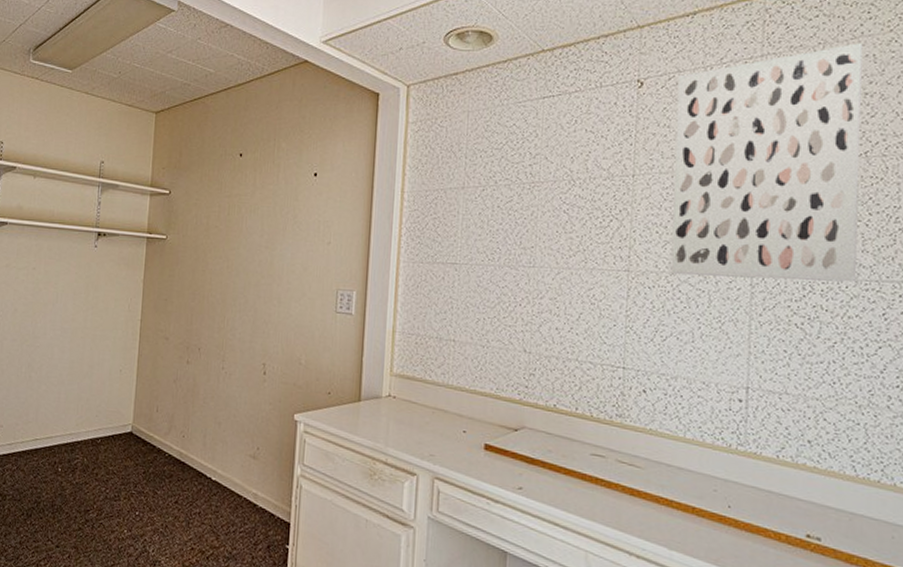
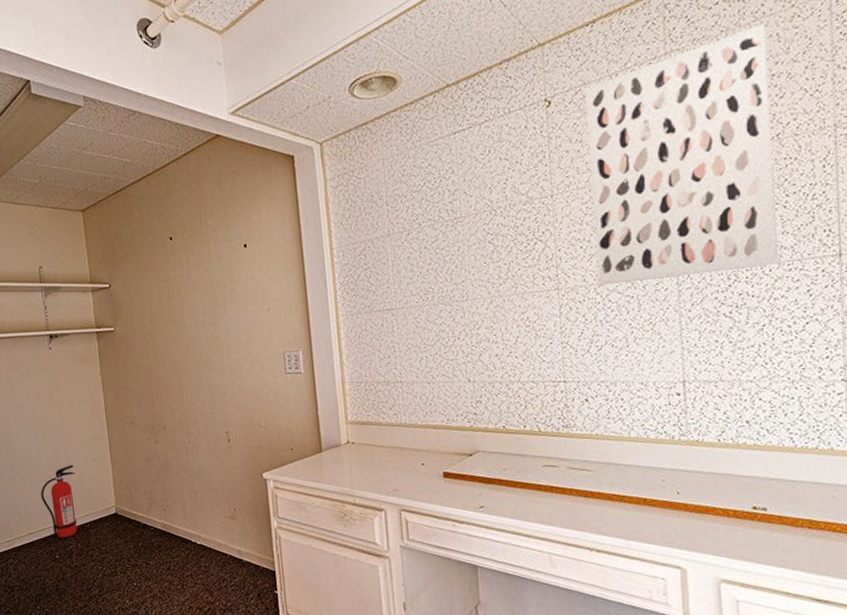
fire extinguisher: none [55,372,97,451] -> present [41,465,78,538]

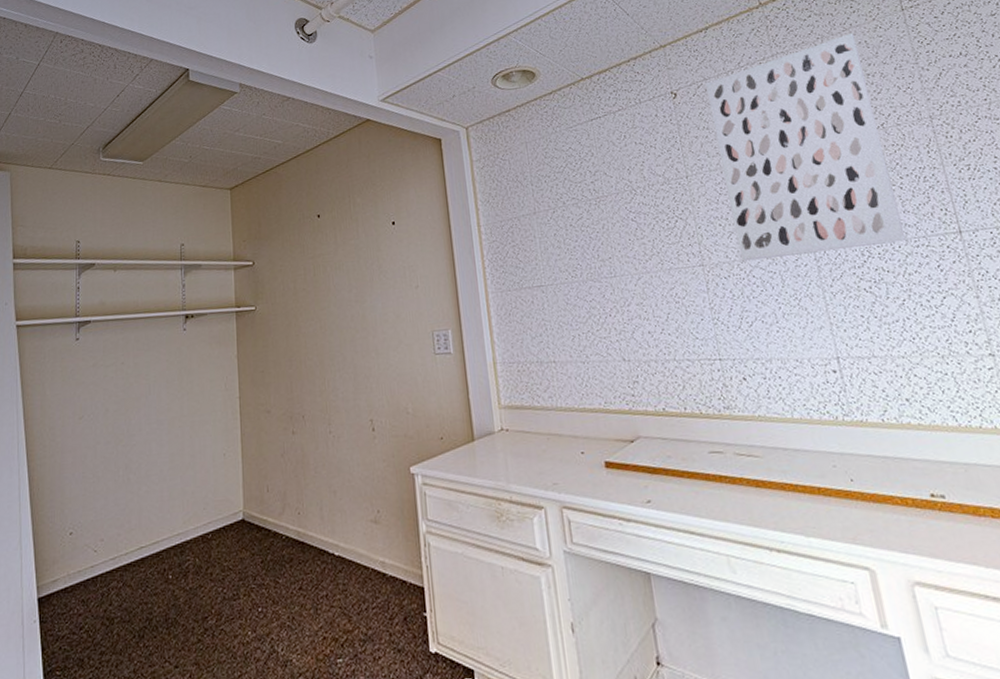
fire extinguisher: present [41,465,78,538] -> none [158,462,201,553]

